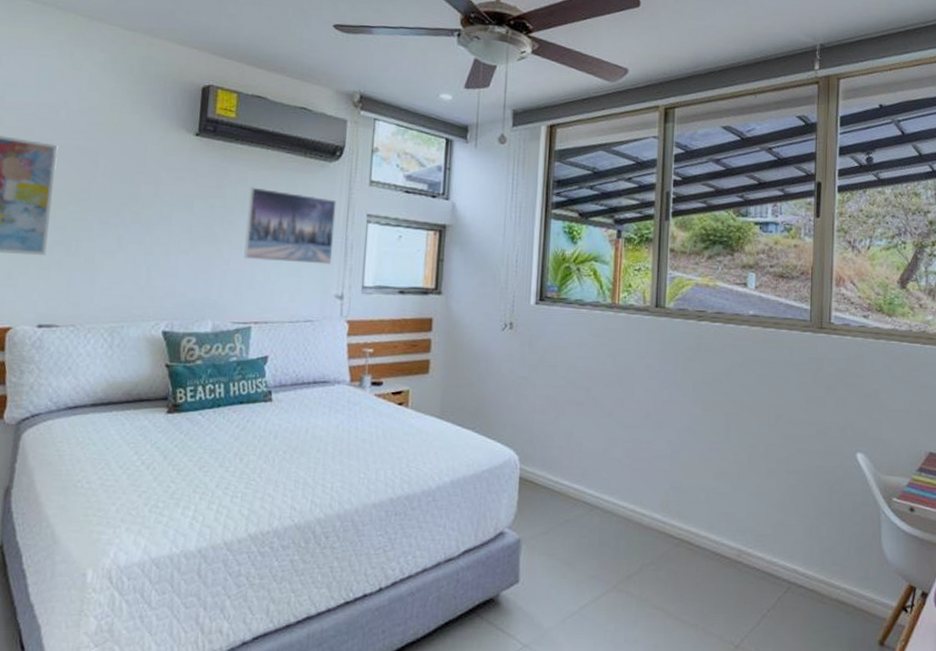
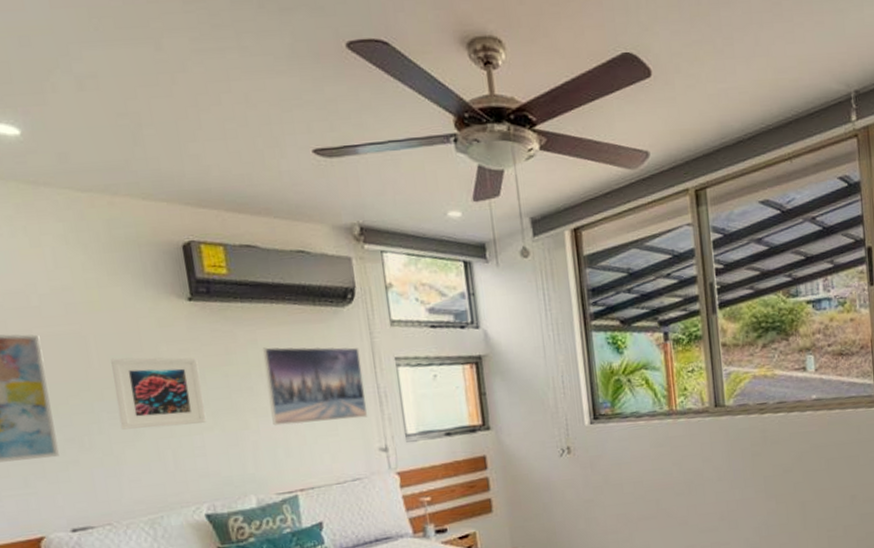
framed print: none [107,175,190,247] -> present [111,357,207,430]

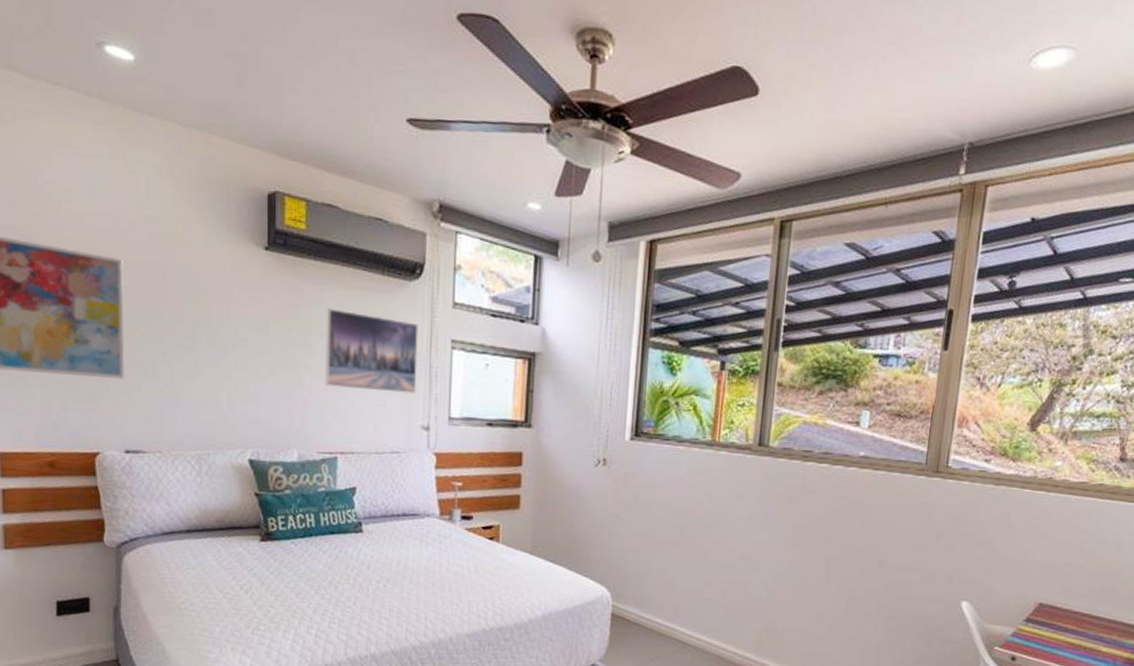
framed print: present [111,357,207,430] -> none [184,293,264,372]

